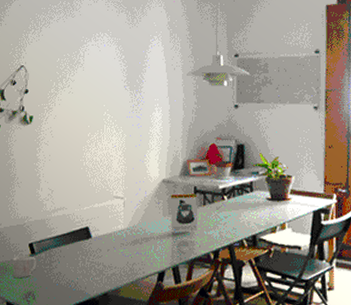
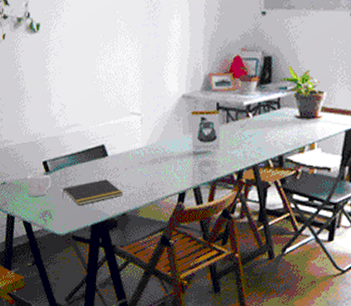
notepad: none [46,260,106,286] -> present [62,179,124,206]

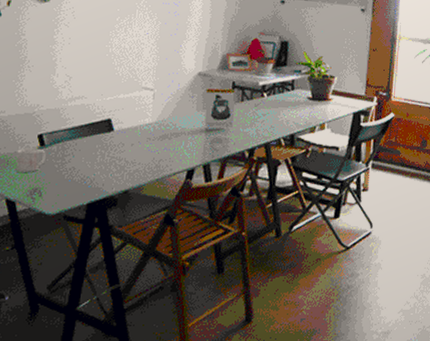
notepad: present [62,179,124,206] -> none [57,155,128,183]

